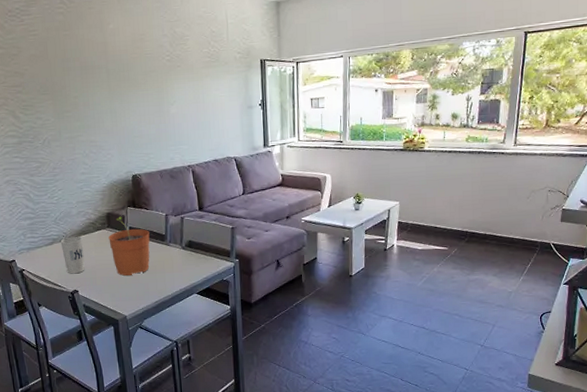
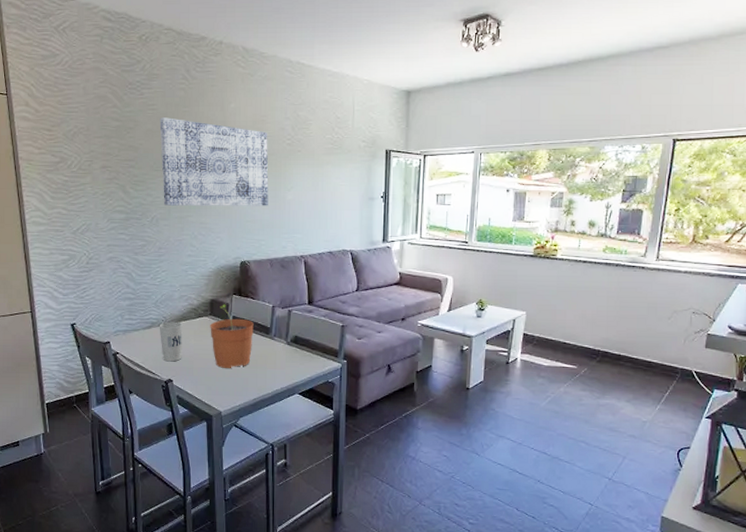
wall art: none [42,42,154,127] -> present [159,117,269,206]

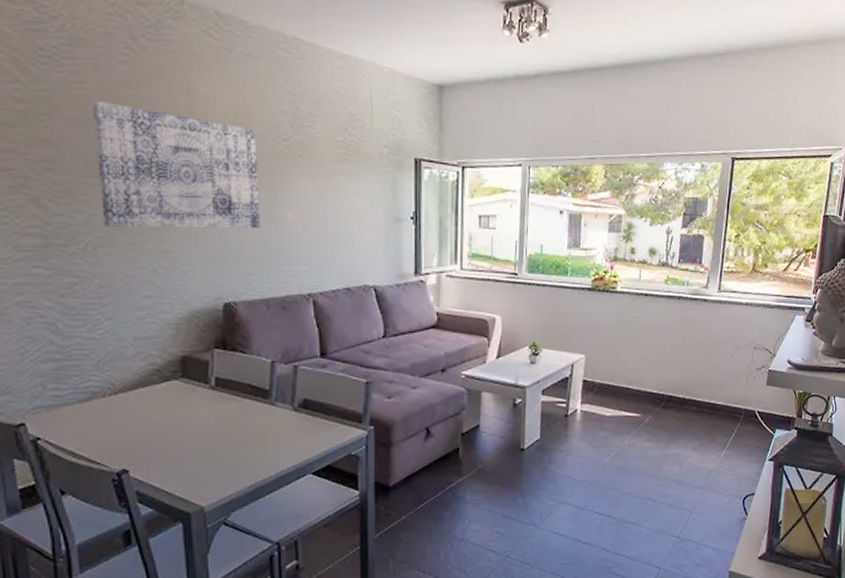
cup: present [159,321,183,362] -> none [104,389,142,446]
plant pot: present [210,304,254,369] -> none [182,361,246,449]

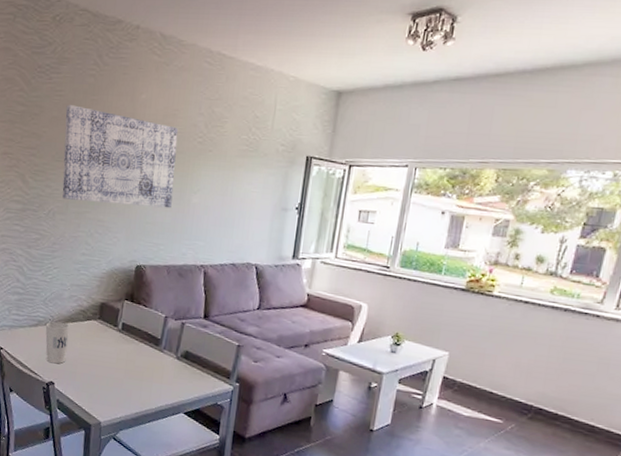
cup: none [104,389,142,446] -> present [45,321,70,364]

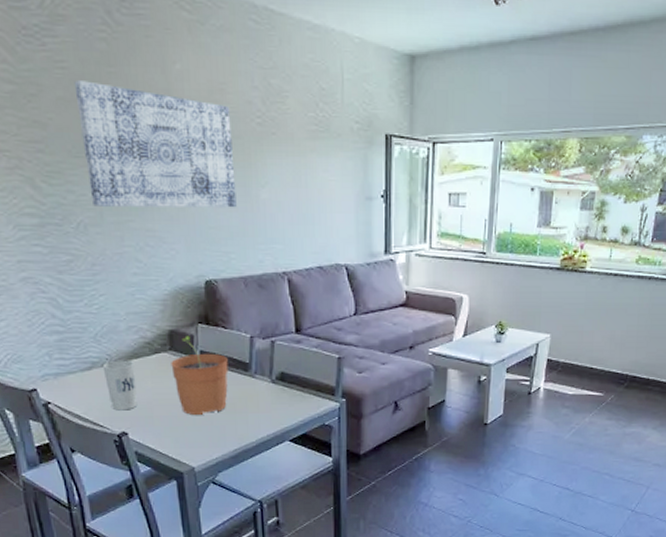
plant pot: none [97,309,144,379] -> present [171,336,228,416]

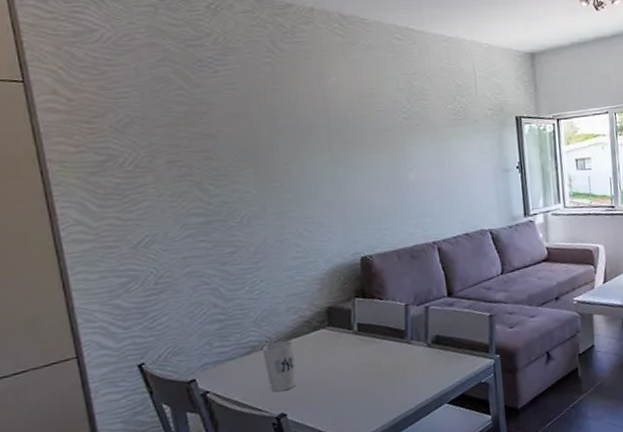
wall art: present [74,80,237,208] -> none [241,97,388,201]
plant pot: present [171,336,228,416] -> none [329,310,386,389]

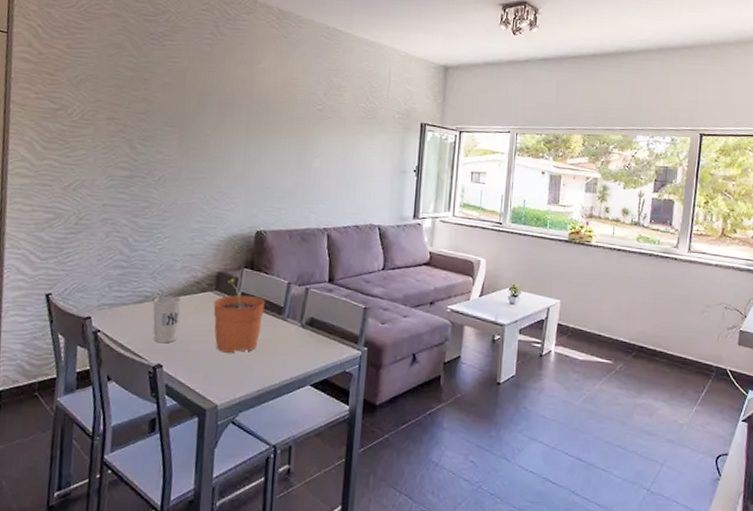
plant pot: none [329,310,386,389] -> present [213,278,265,354]

